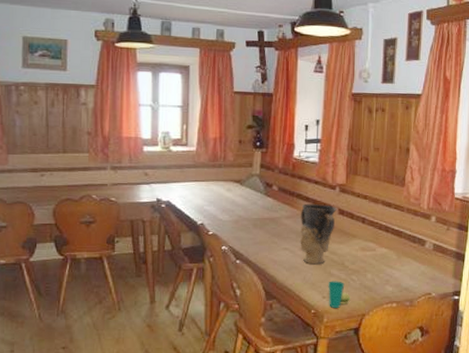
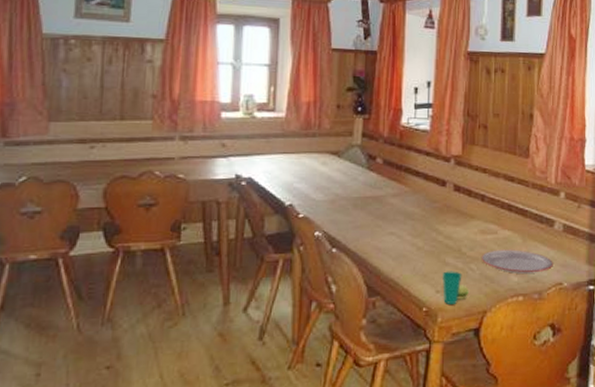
vase: present [299,204,337,265] -> none [408,179,452,252]
plate: none [361,264,424,284] -> present [481,249,553,274]

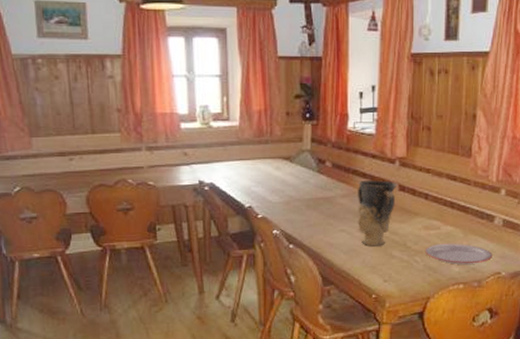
vase: none [408,179,452,252] -> present [357,180,397,246]
cup: present [442,271,469,304] -> none [390,263,413,292]

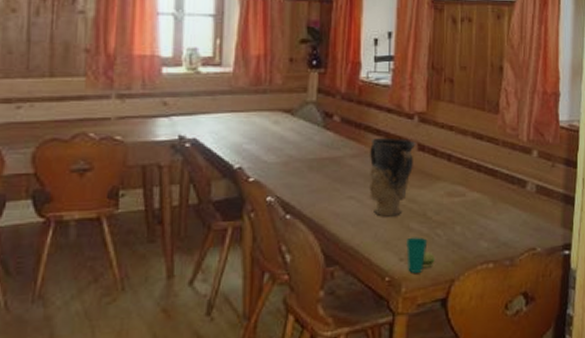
cup: none [390,263,413,292] -> present [406,237,435,273]
plate: present [424,243,493,265] -> none [448,213,526,239]

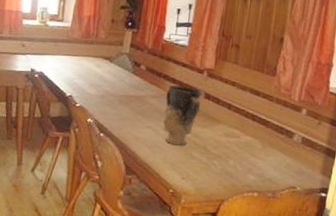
cup: present [406,237,435,273] -> none [188,163,210,191]

